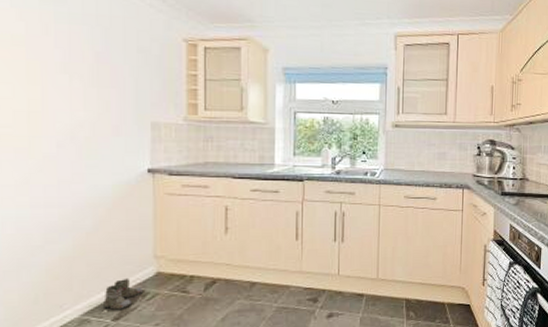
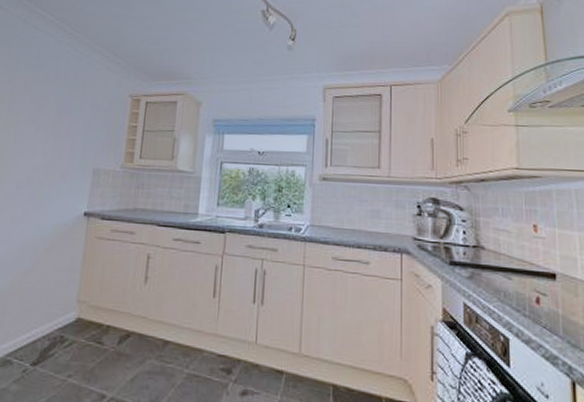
boots: present [104,277,143,310] -> none [26,320,62,354]

